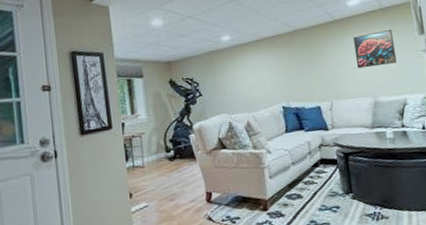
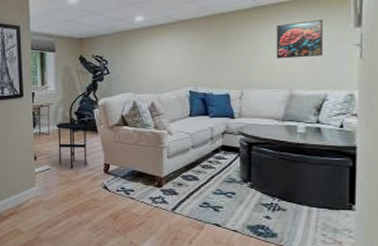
side table: none [151,150,188,203] -> present [56,122,87,169]

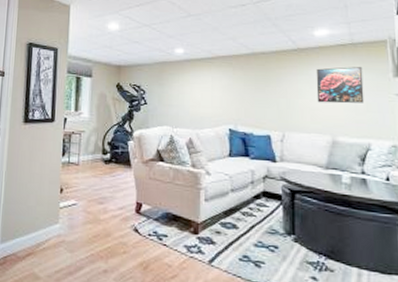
side table: present [56,122,87,169] -> none [87,153,120,206]

